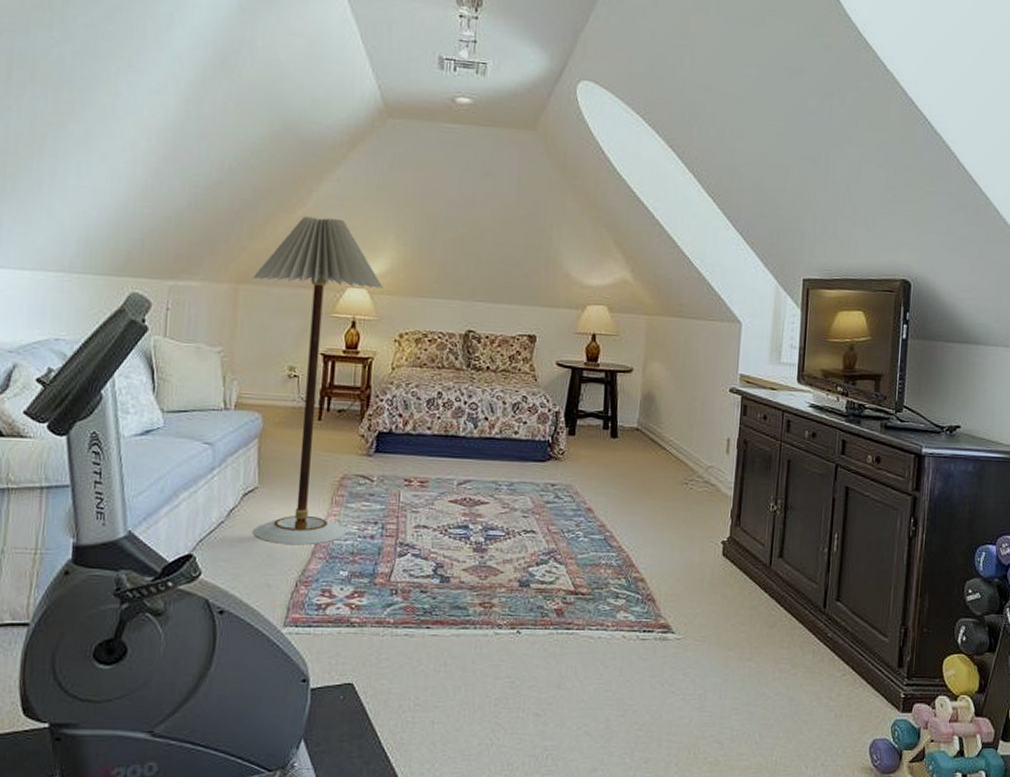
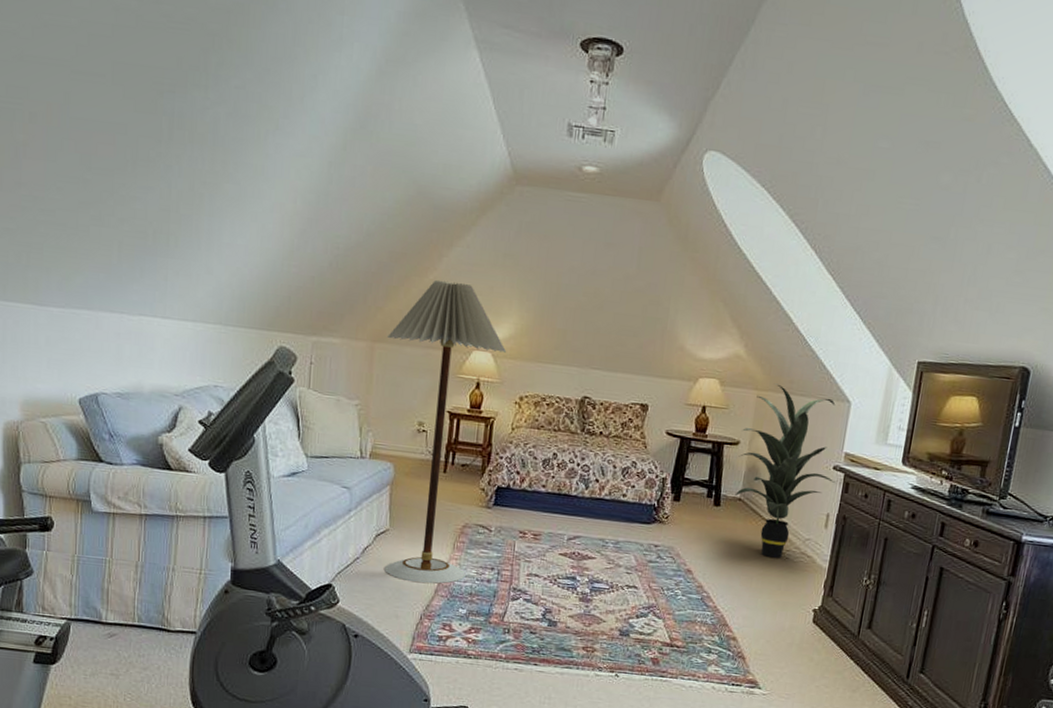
indoor plant: none [631,307,733,489] -> present [734,383,836,558]

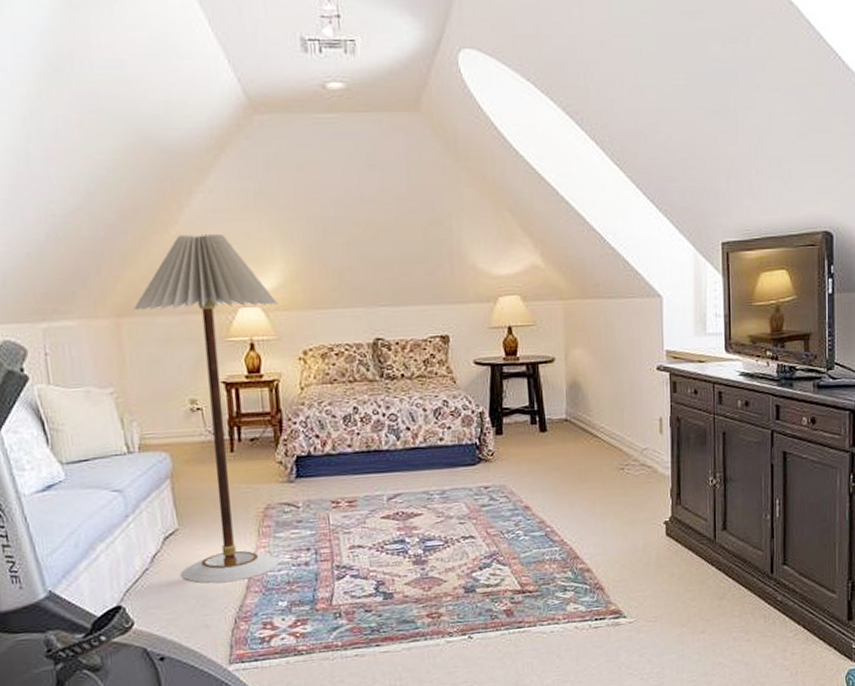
indoor plant: present [734,383,836,558] -> none [555,289,662,476]

